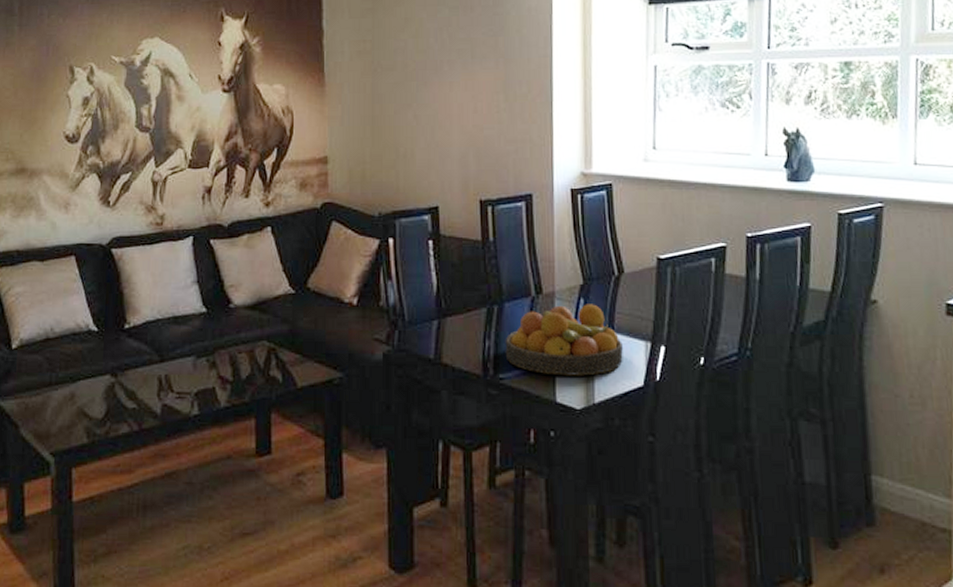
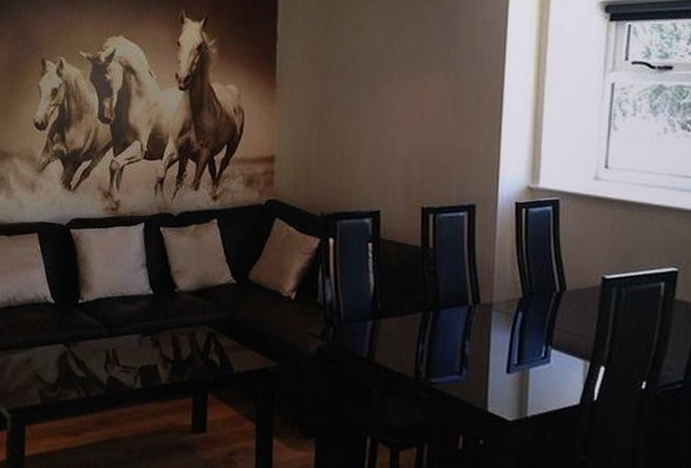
fruit bowl: present [505,304,624,376] -> none [438,316,561,389]

